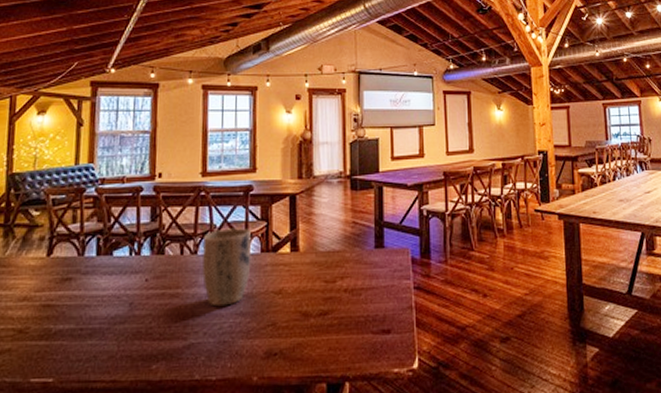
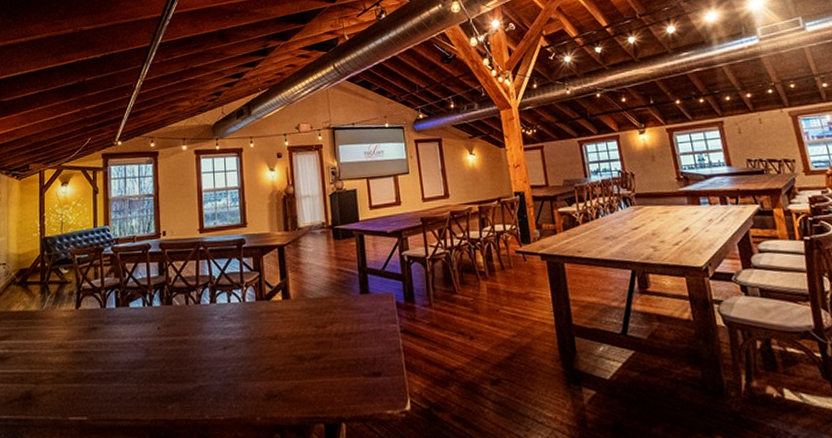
plant pot: present [201,228,252,307] -> none [204,278,248,352]

